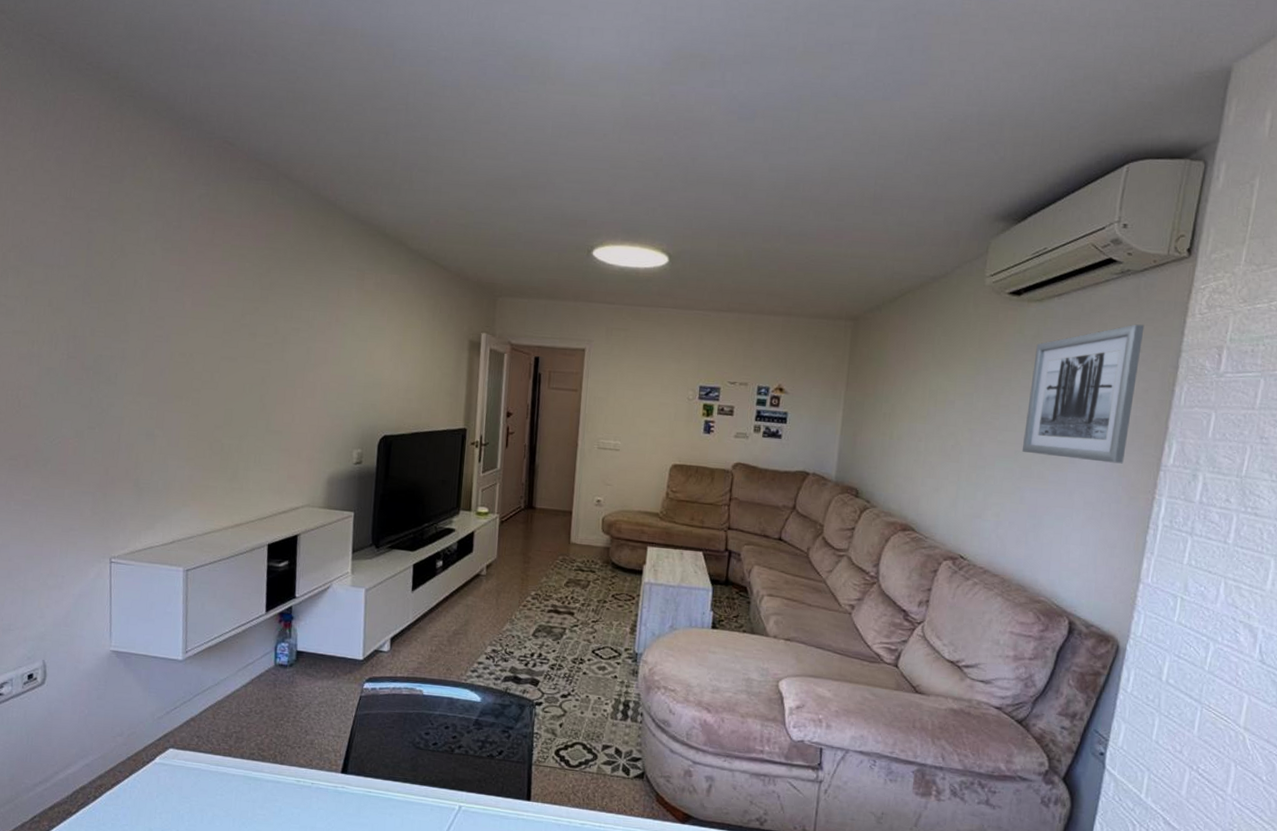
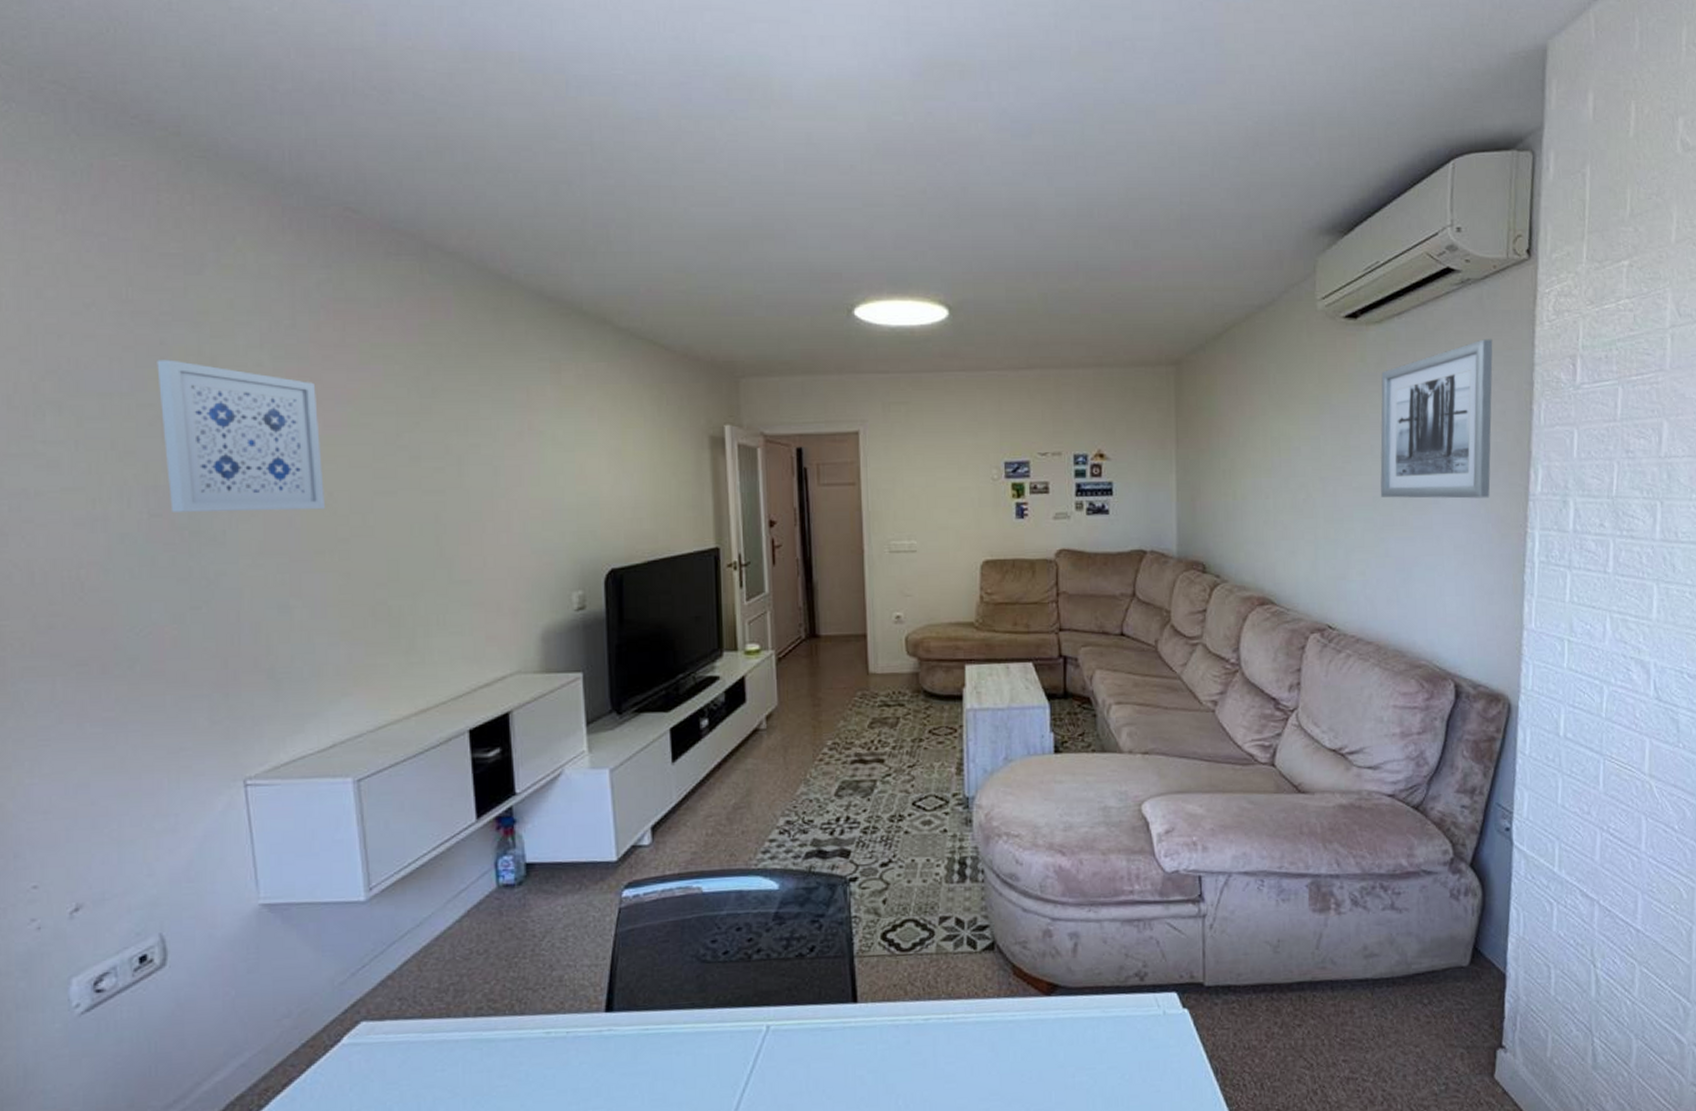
wall art: none [83,243,190,366] -> present [157,359,325,512]

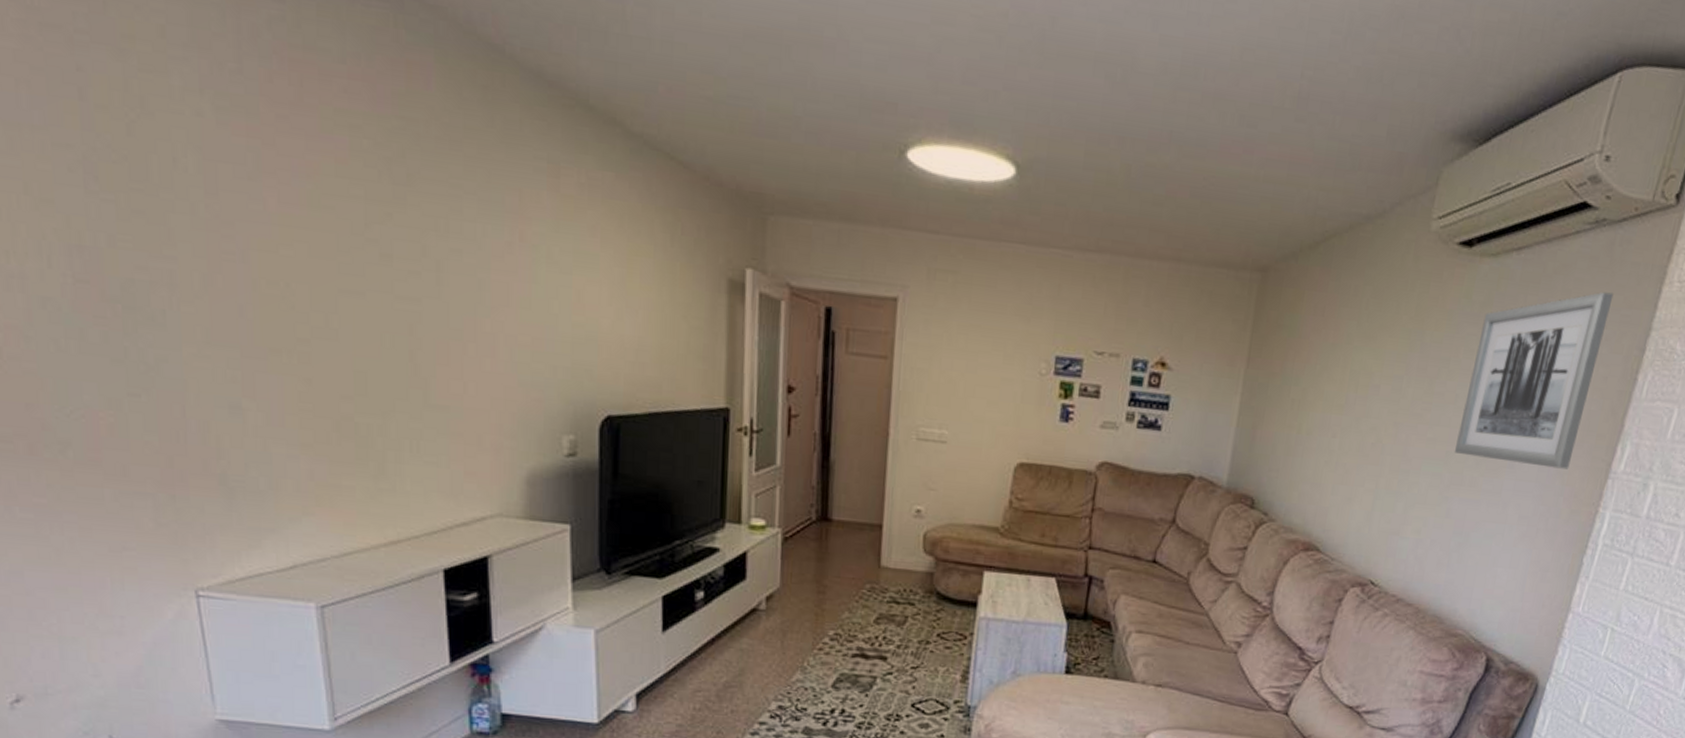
wall art: present [157,359,325,512] -> none [73,89,281,302]

